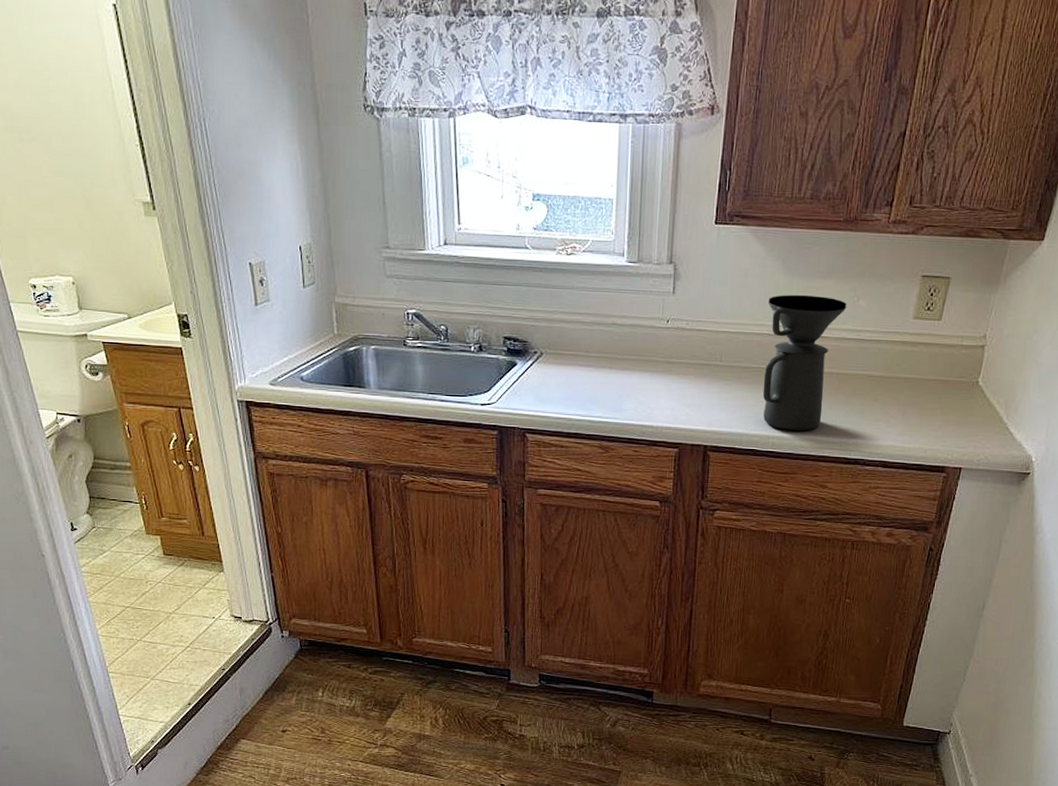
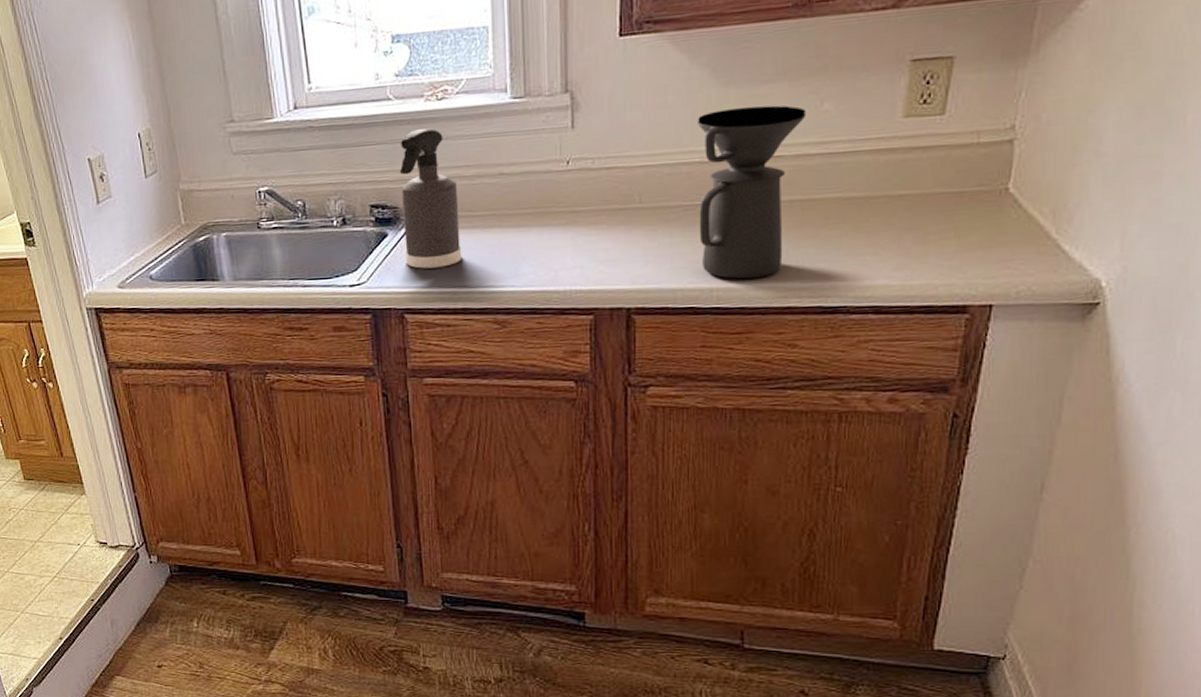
spray bottle: none [530,277,578,397] -> present [399,128,462,269]

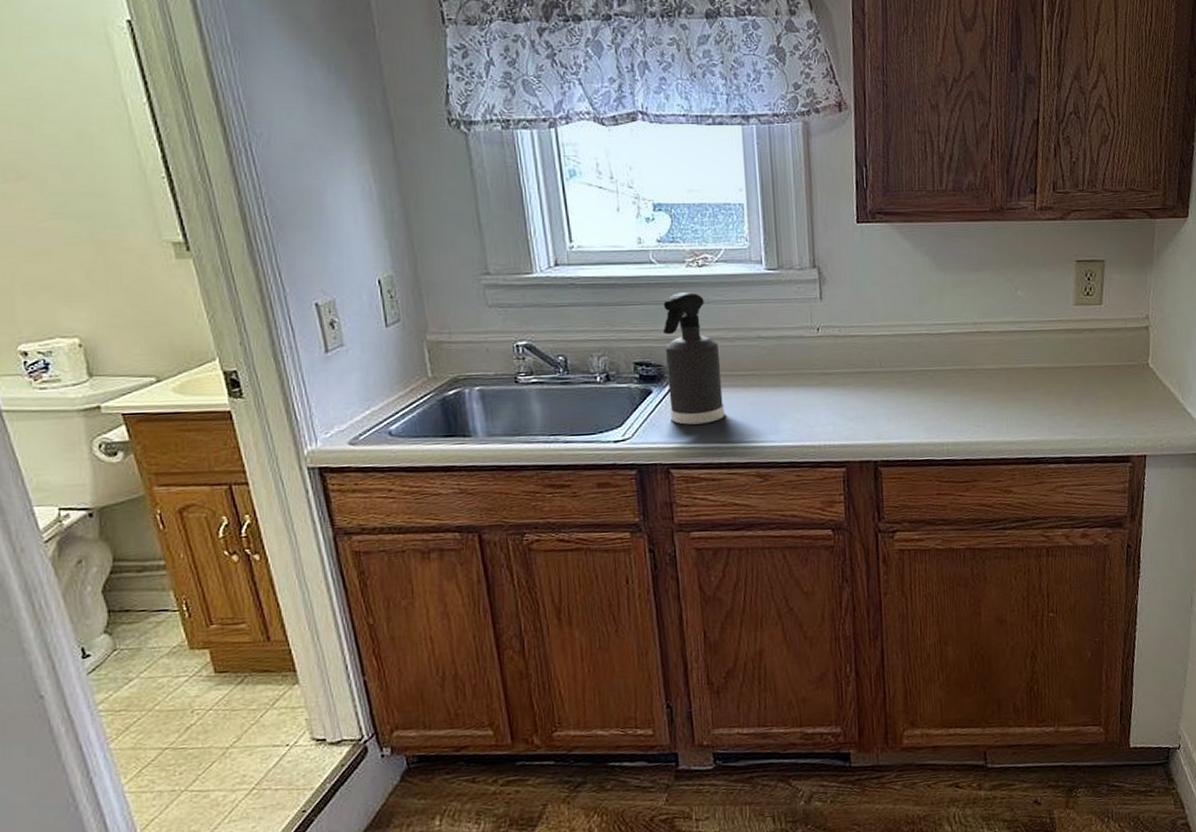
coffee maker: present [696,105,807,279] -> none [922,289,1006,435]

